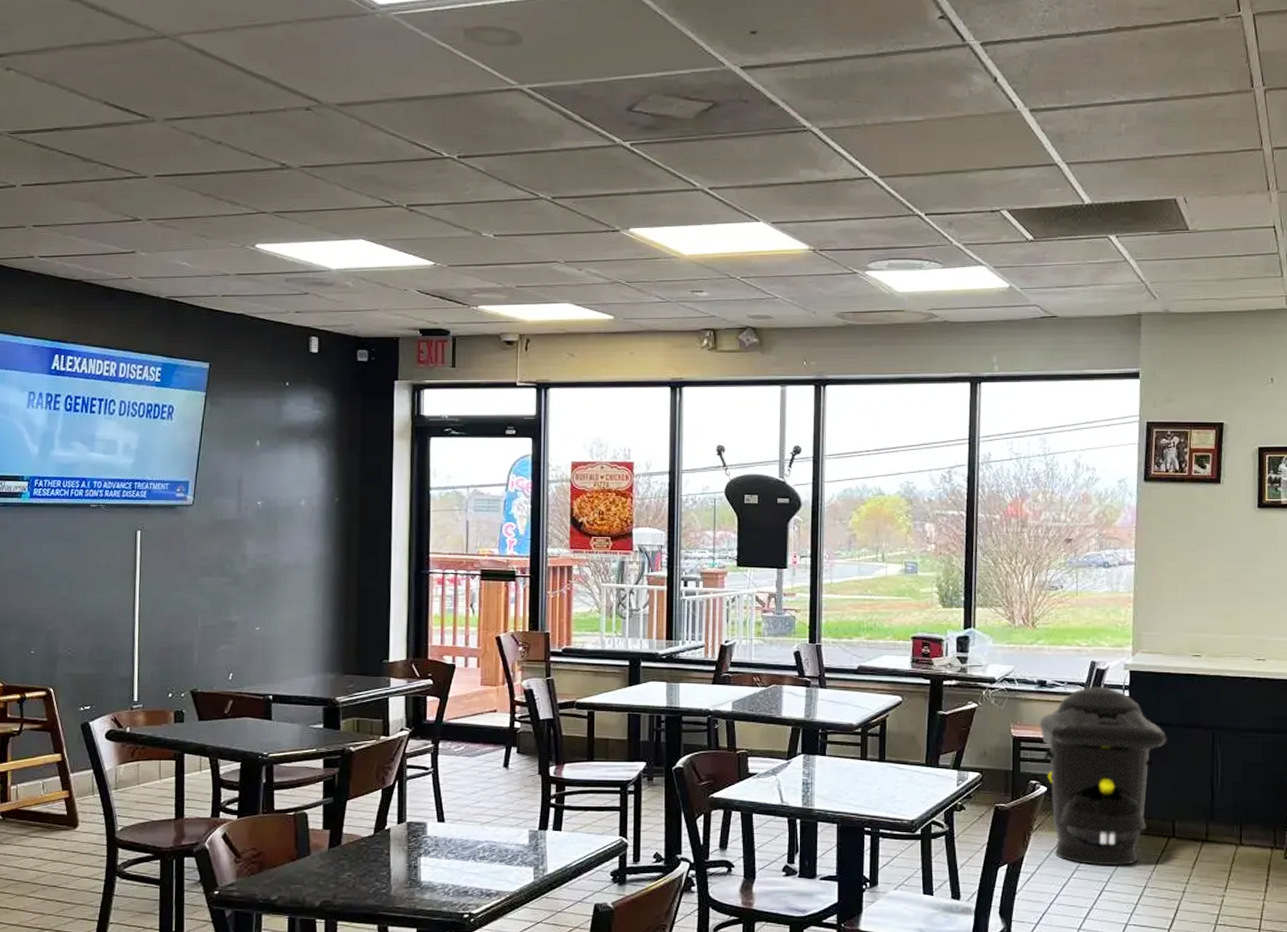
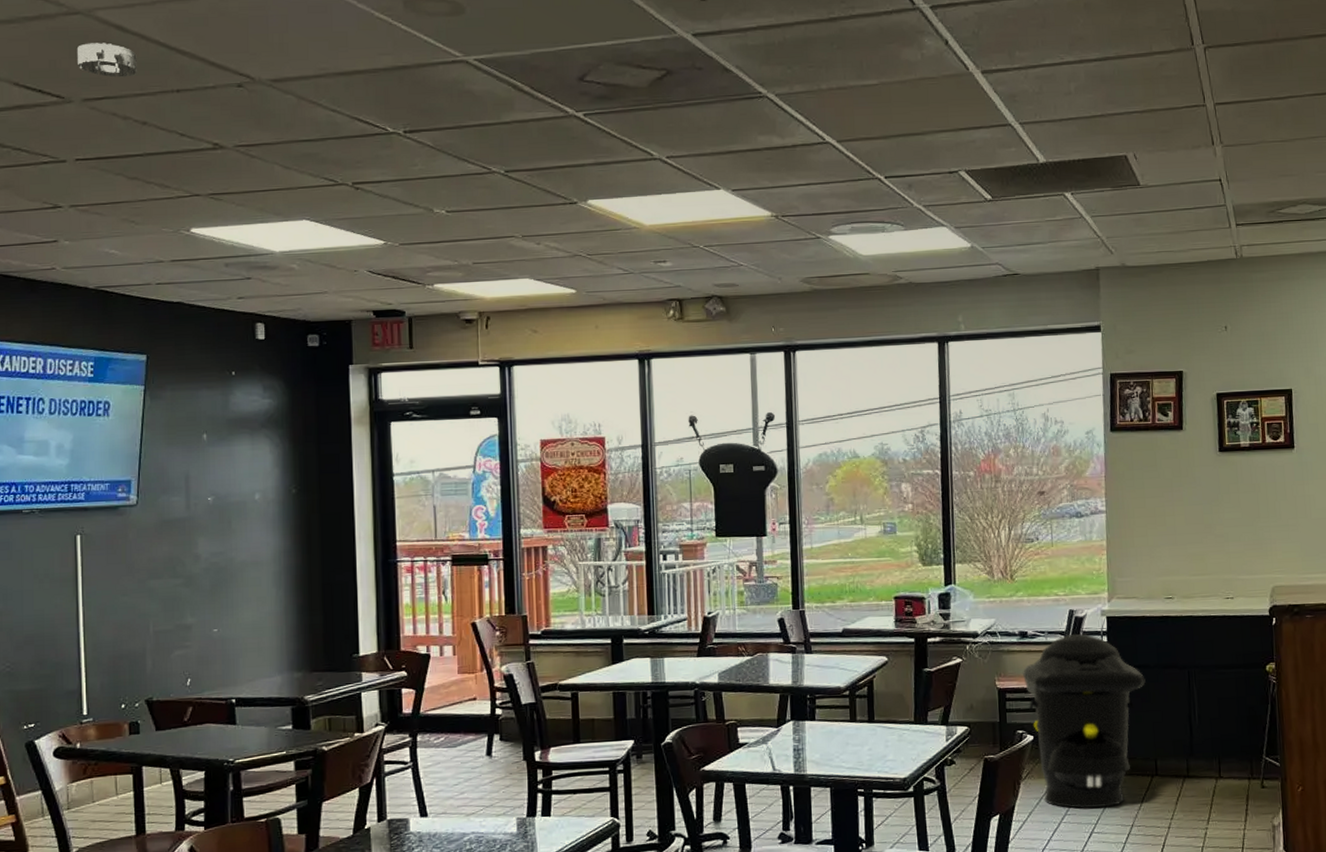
smoke detector: none [162,65,216,99] -> present [78,42,137,78]

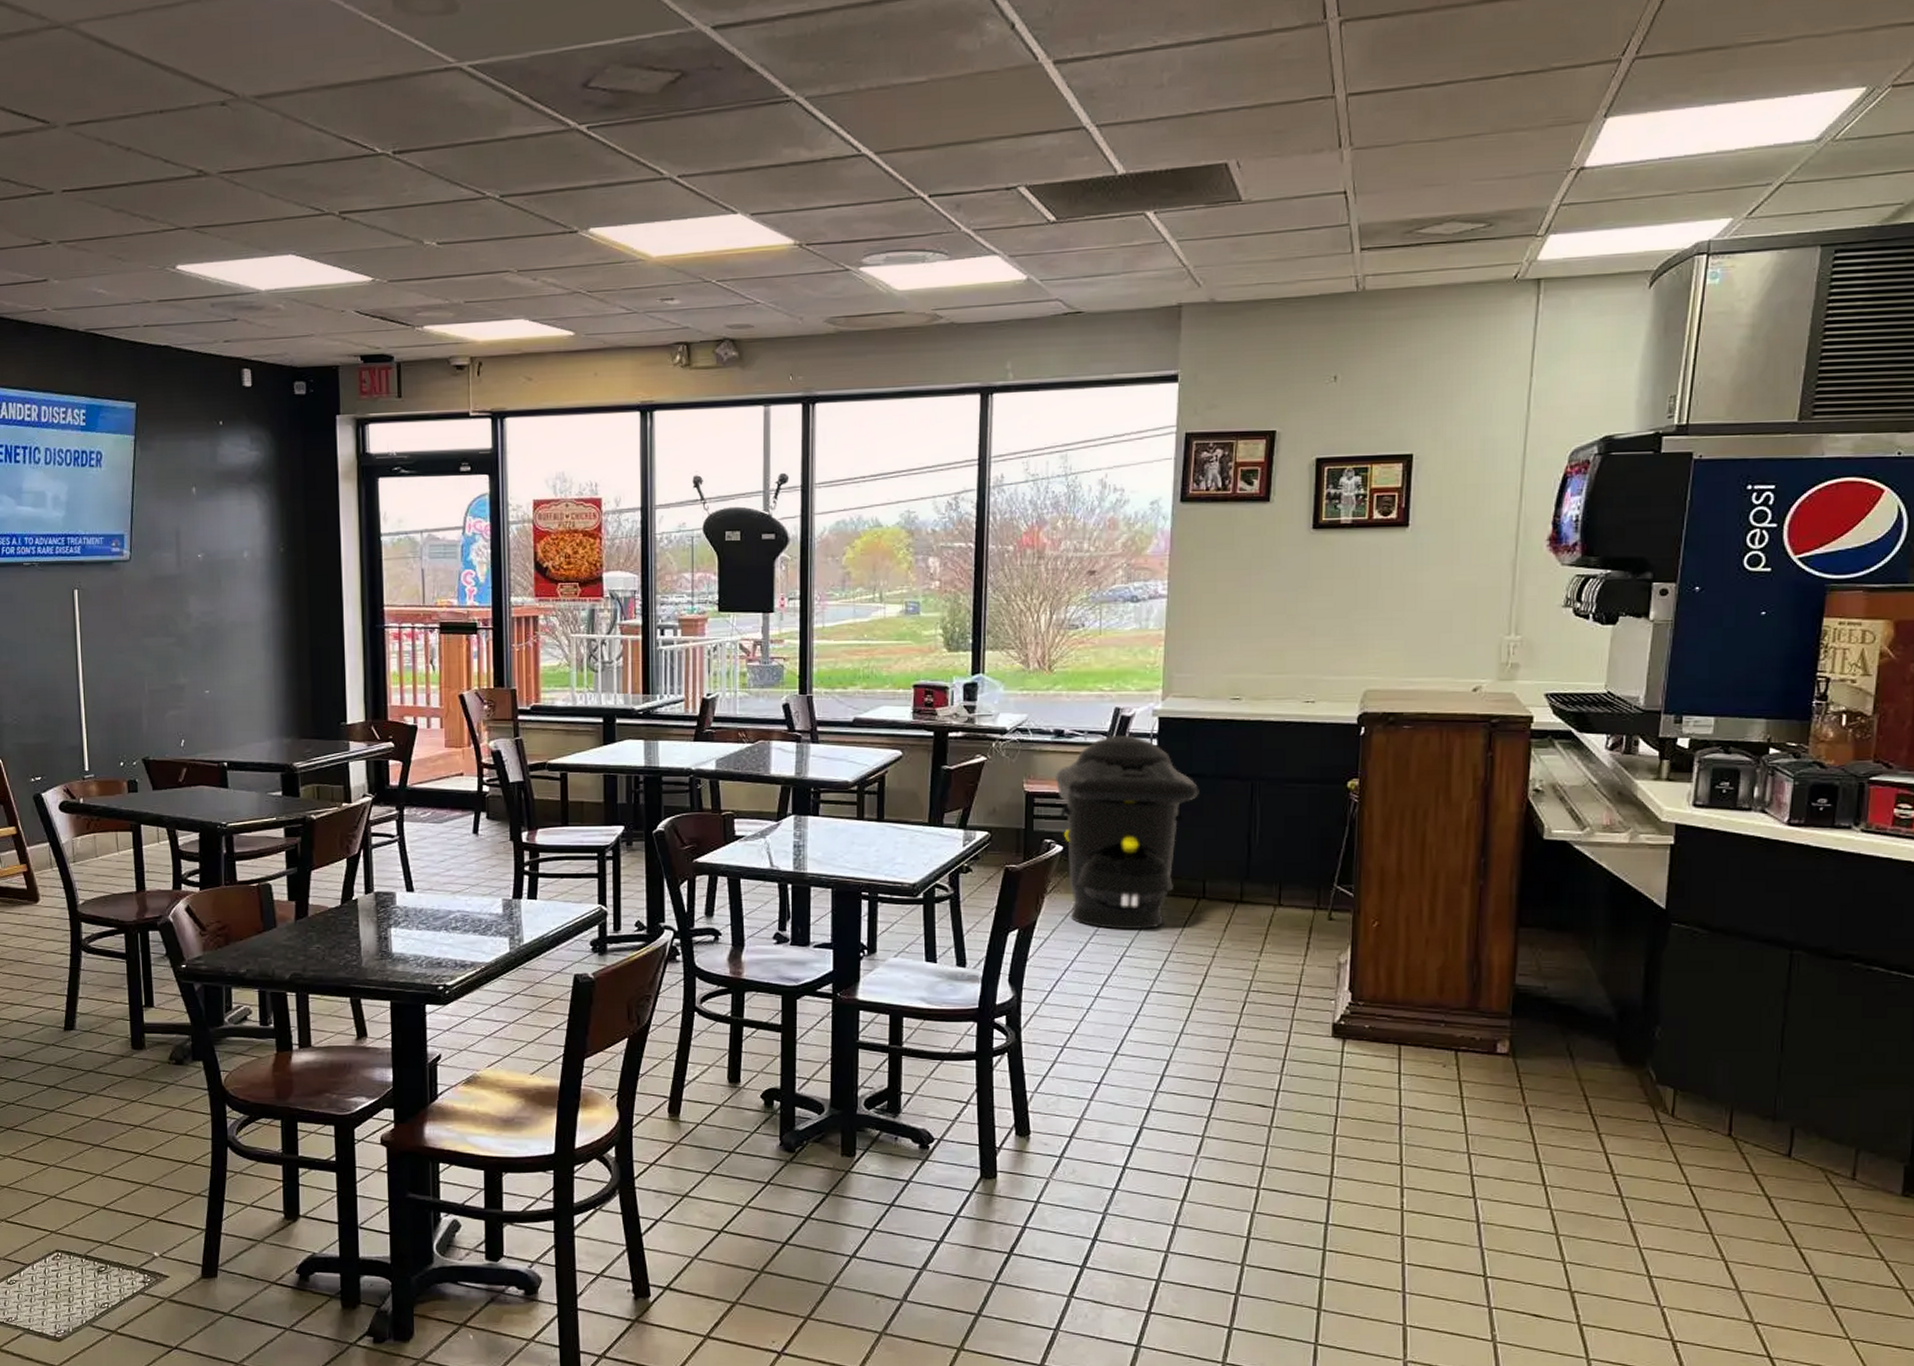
smoke detector: present [78,42,137,78] -> none [61,59,120,99]

